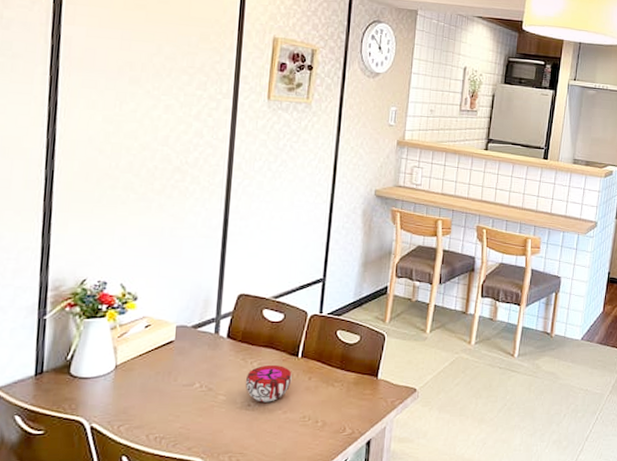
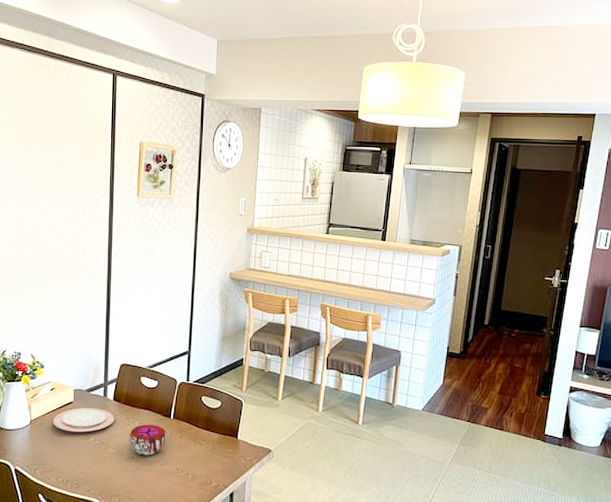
plate: none [145,347,228,378] -> present [53,407,115,433]

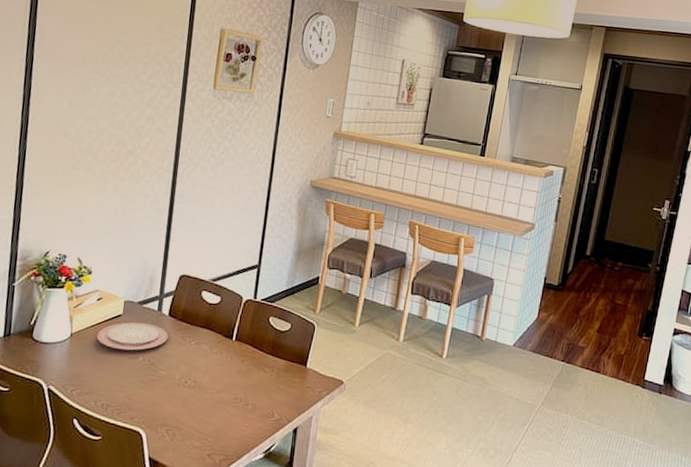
decorative bowl: present [130,424,166,456] -> none [184,344,226,381]

